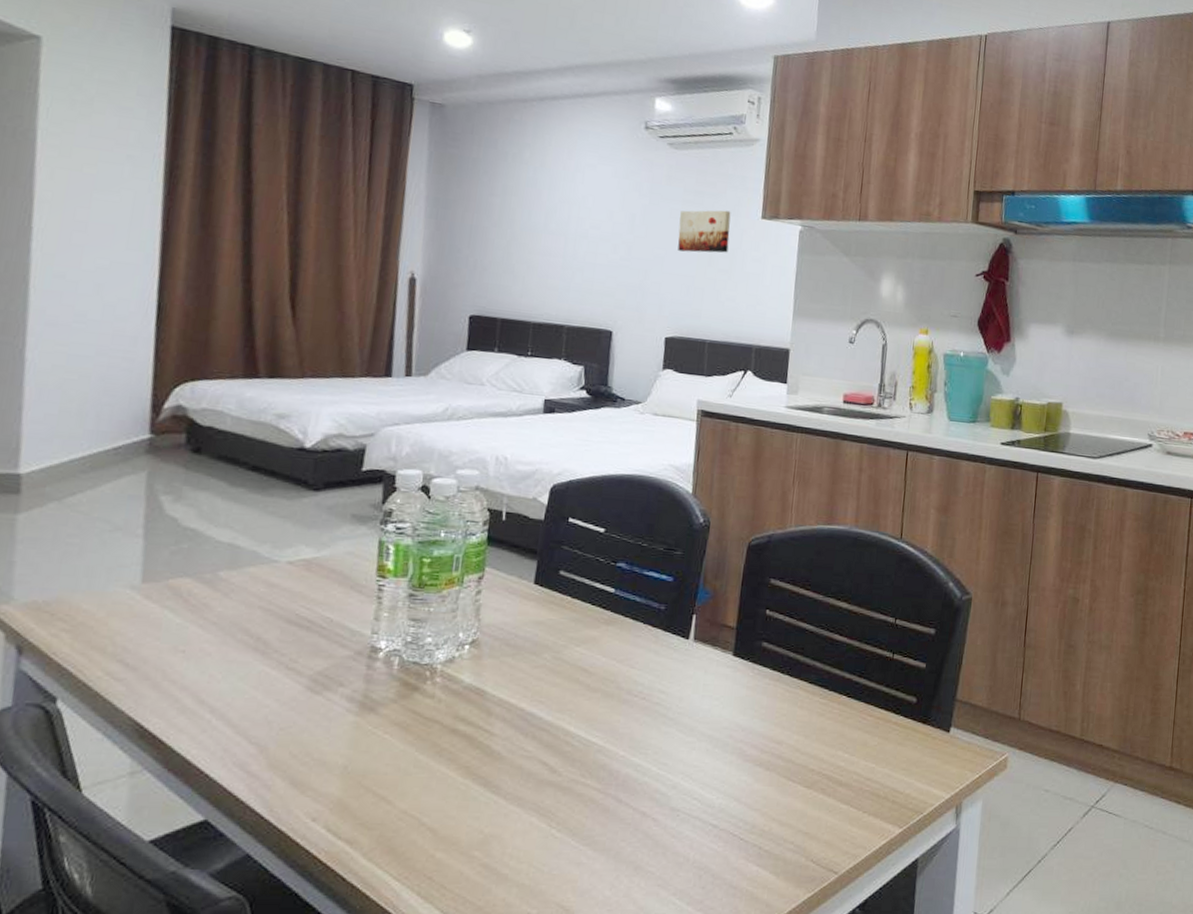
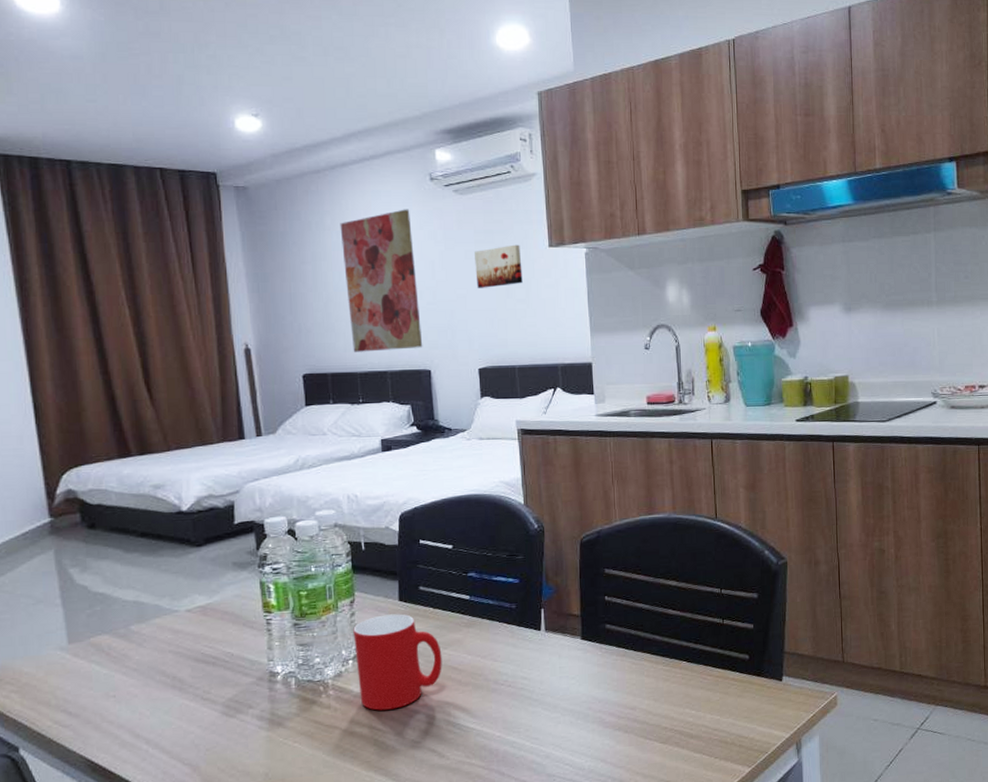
cup: none [471,597,573,709] -> present [353,614,442,711]
wall art: none [530,154,618,306] -> present [340,209,423,352]

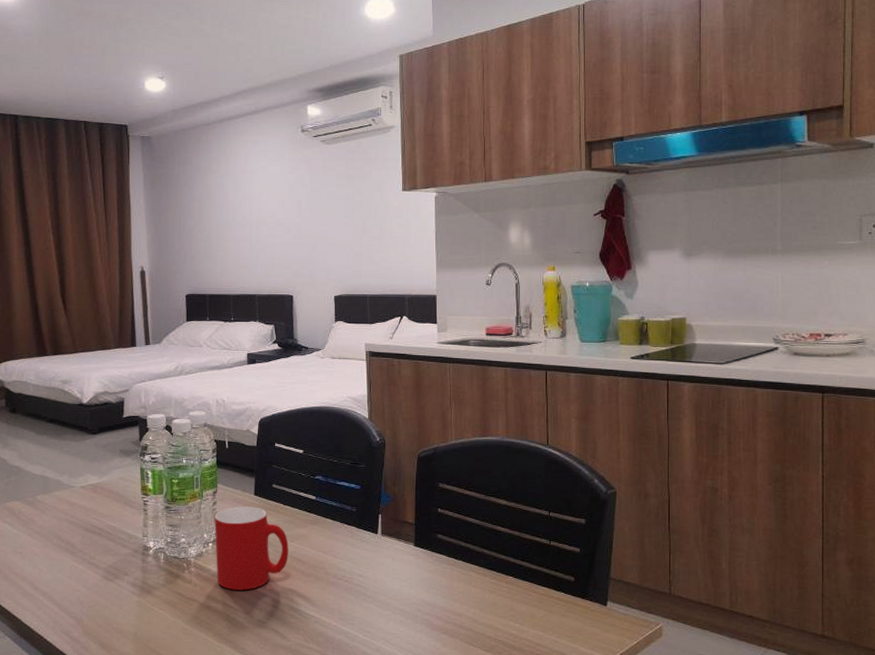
wall art: present [340,209,423,352] -> none [224,156,288,278]
wall art: present [475,244,523,288] -> none [336,188,378,226]

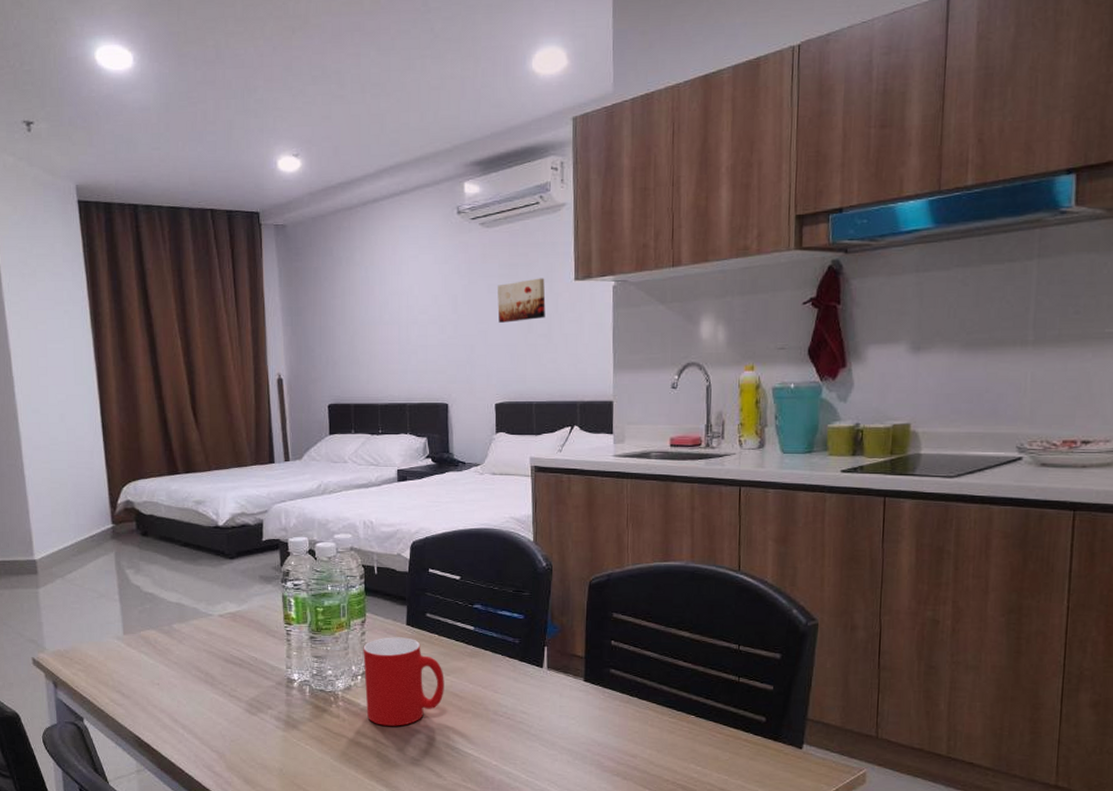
wall art: none [336,188,378,226] -> present [497,278,546,323]

